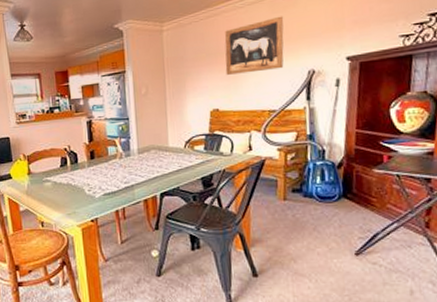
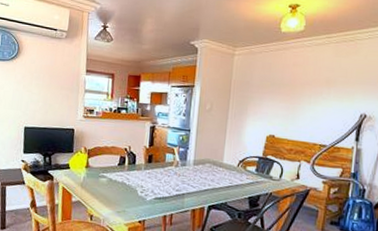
wall art: present [224,16,284,75] -> none [286,60,346,108]

